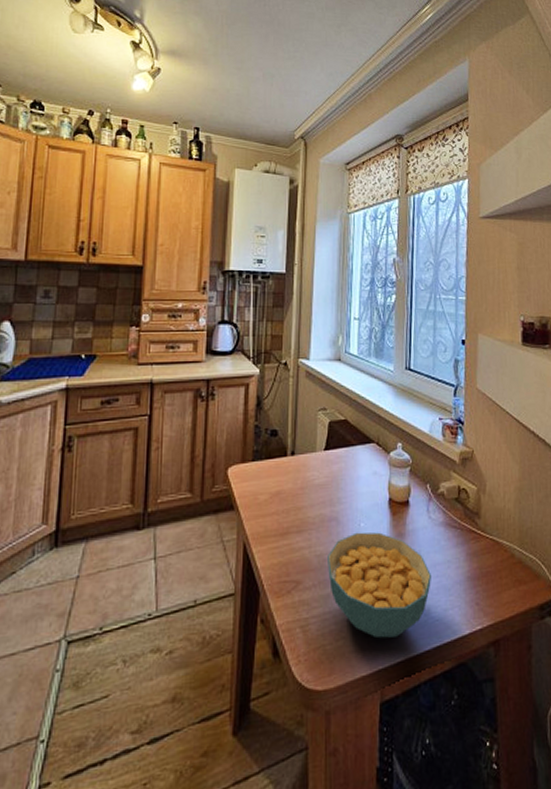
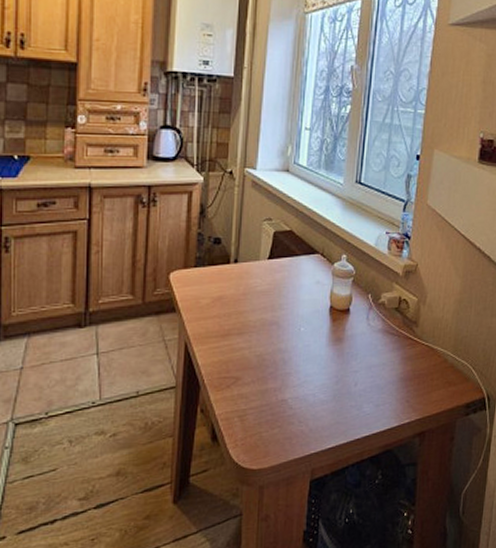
cereal bowl: present [328,532,431,639] -> none [267,336,366,428]

